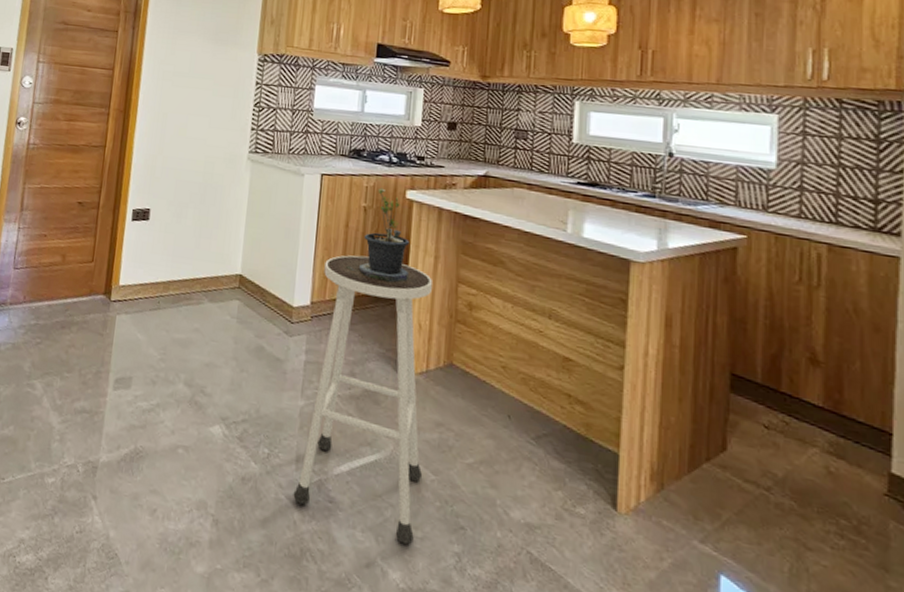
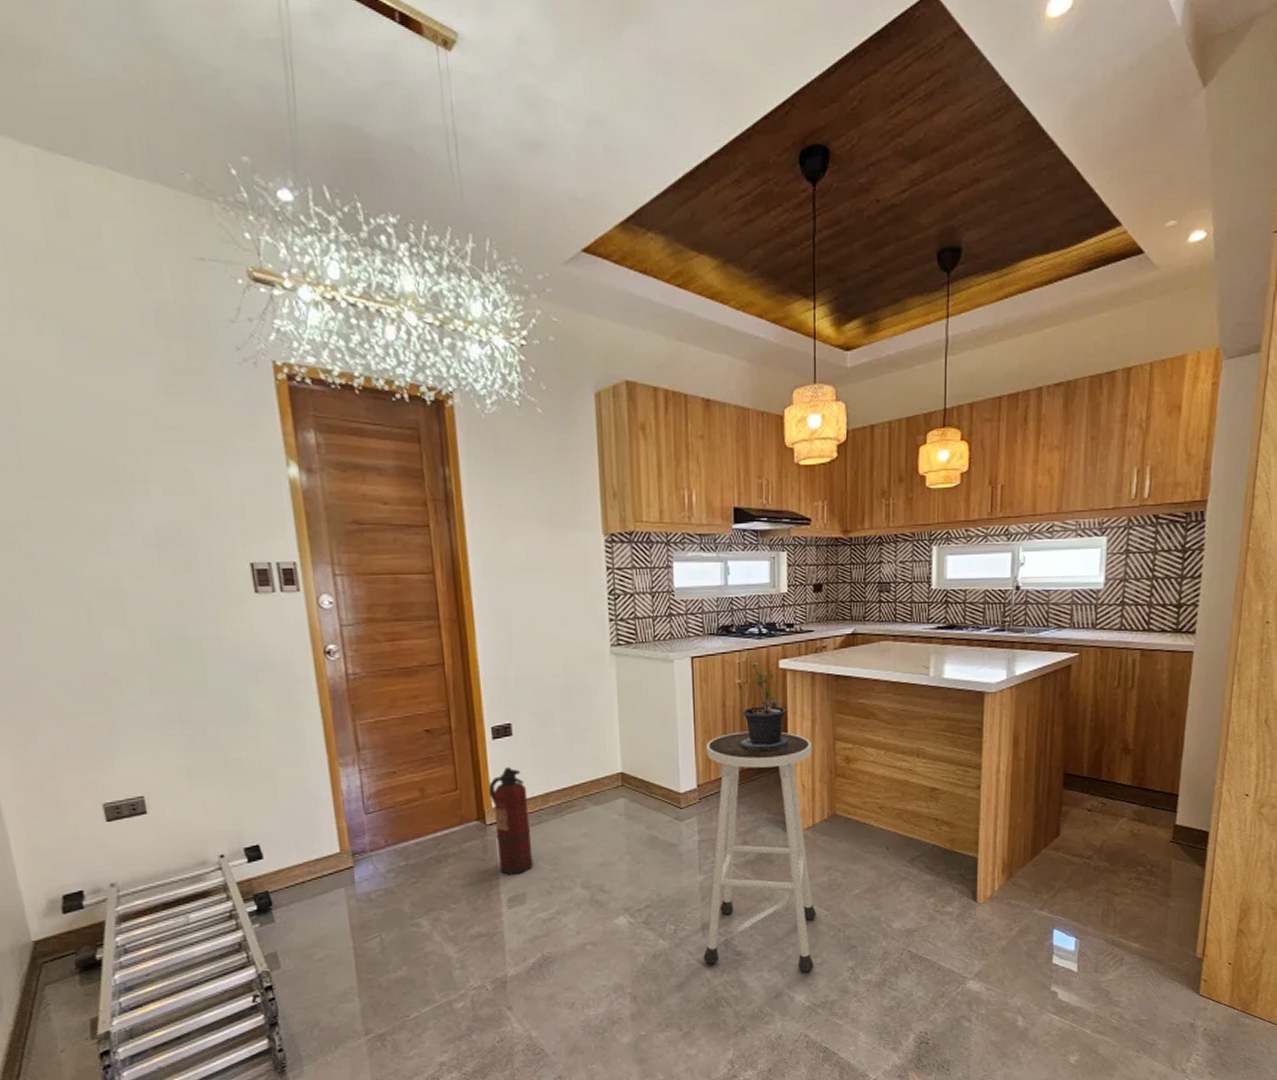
fire extinguisher: none [113,249,153,357] -> present [488,767,534,875]

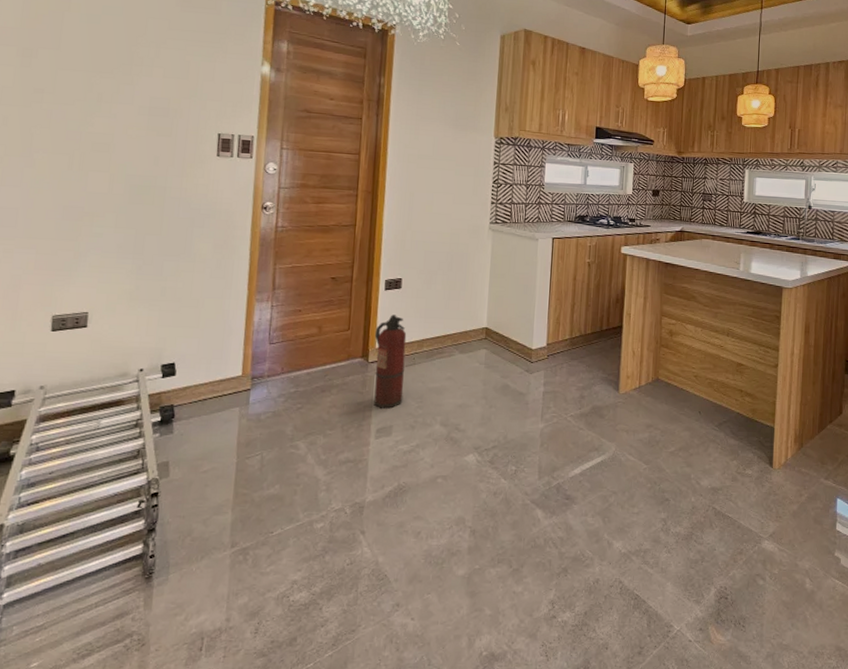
stool: present [703,731,817,972] -> none [537,302,642,520]
potted plant: present [726,661,790,753] -> none [574,246,625,322]

